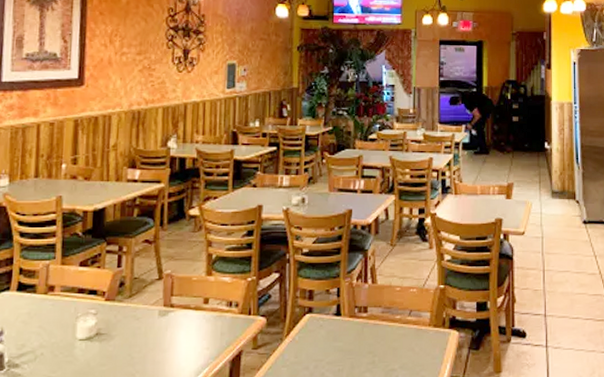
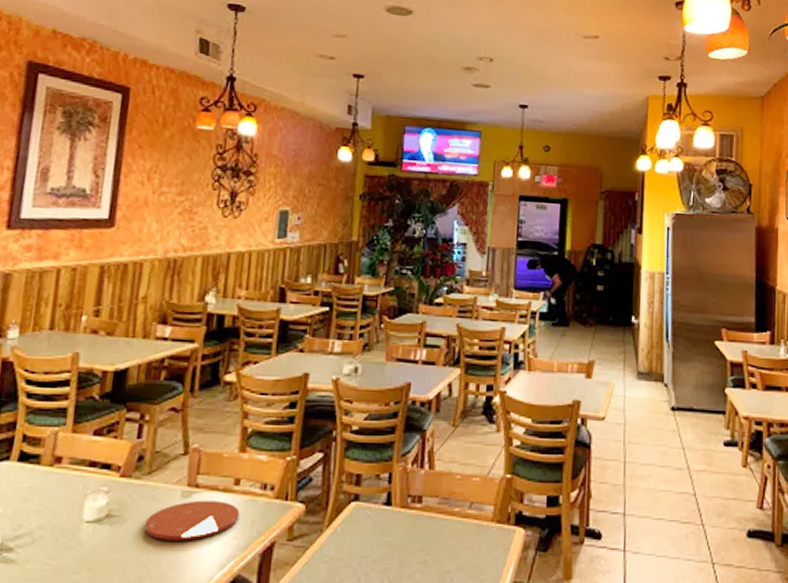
plate: none [129,317,210,353] -> present [144,500,240,541]

